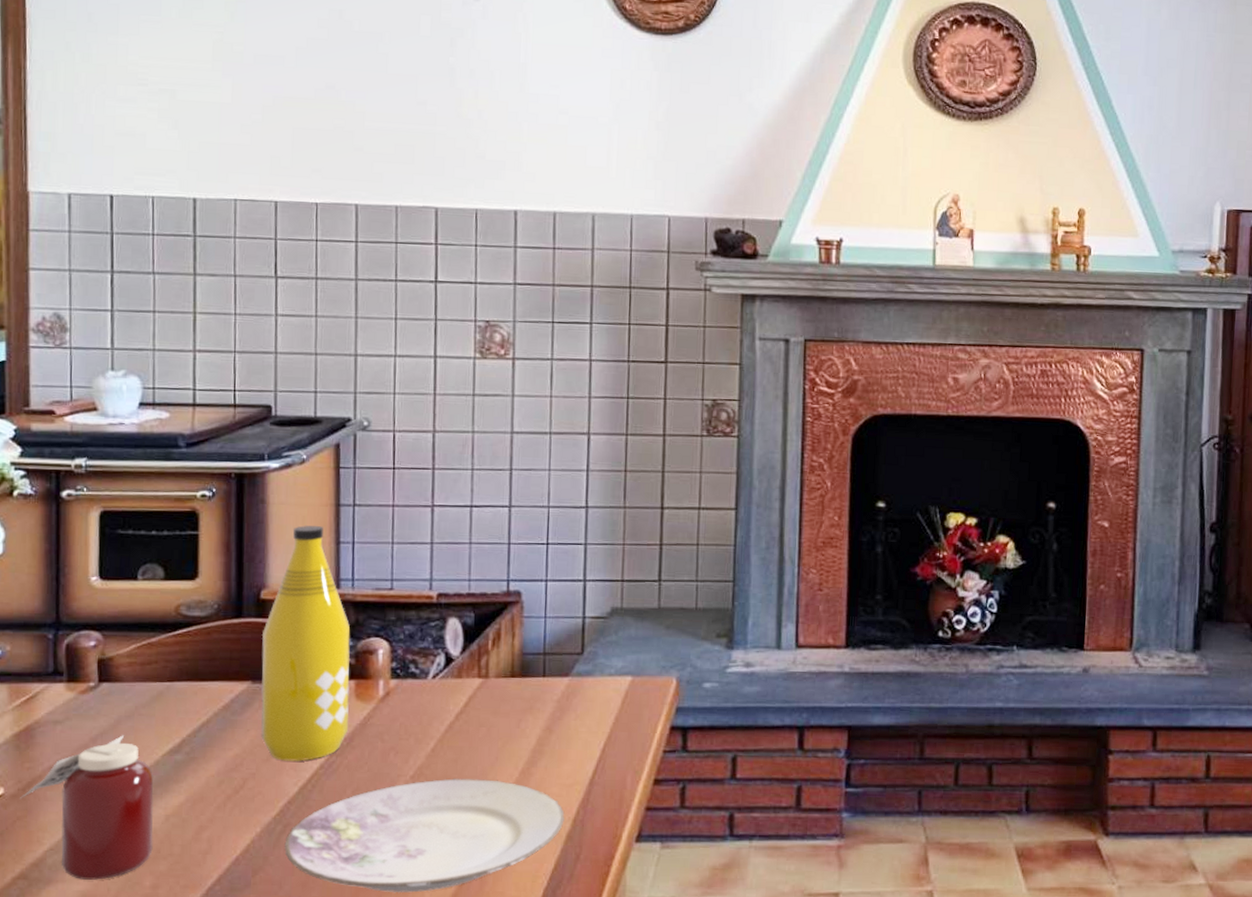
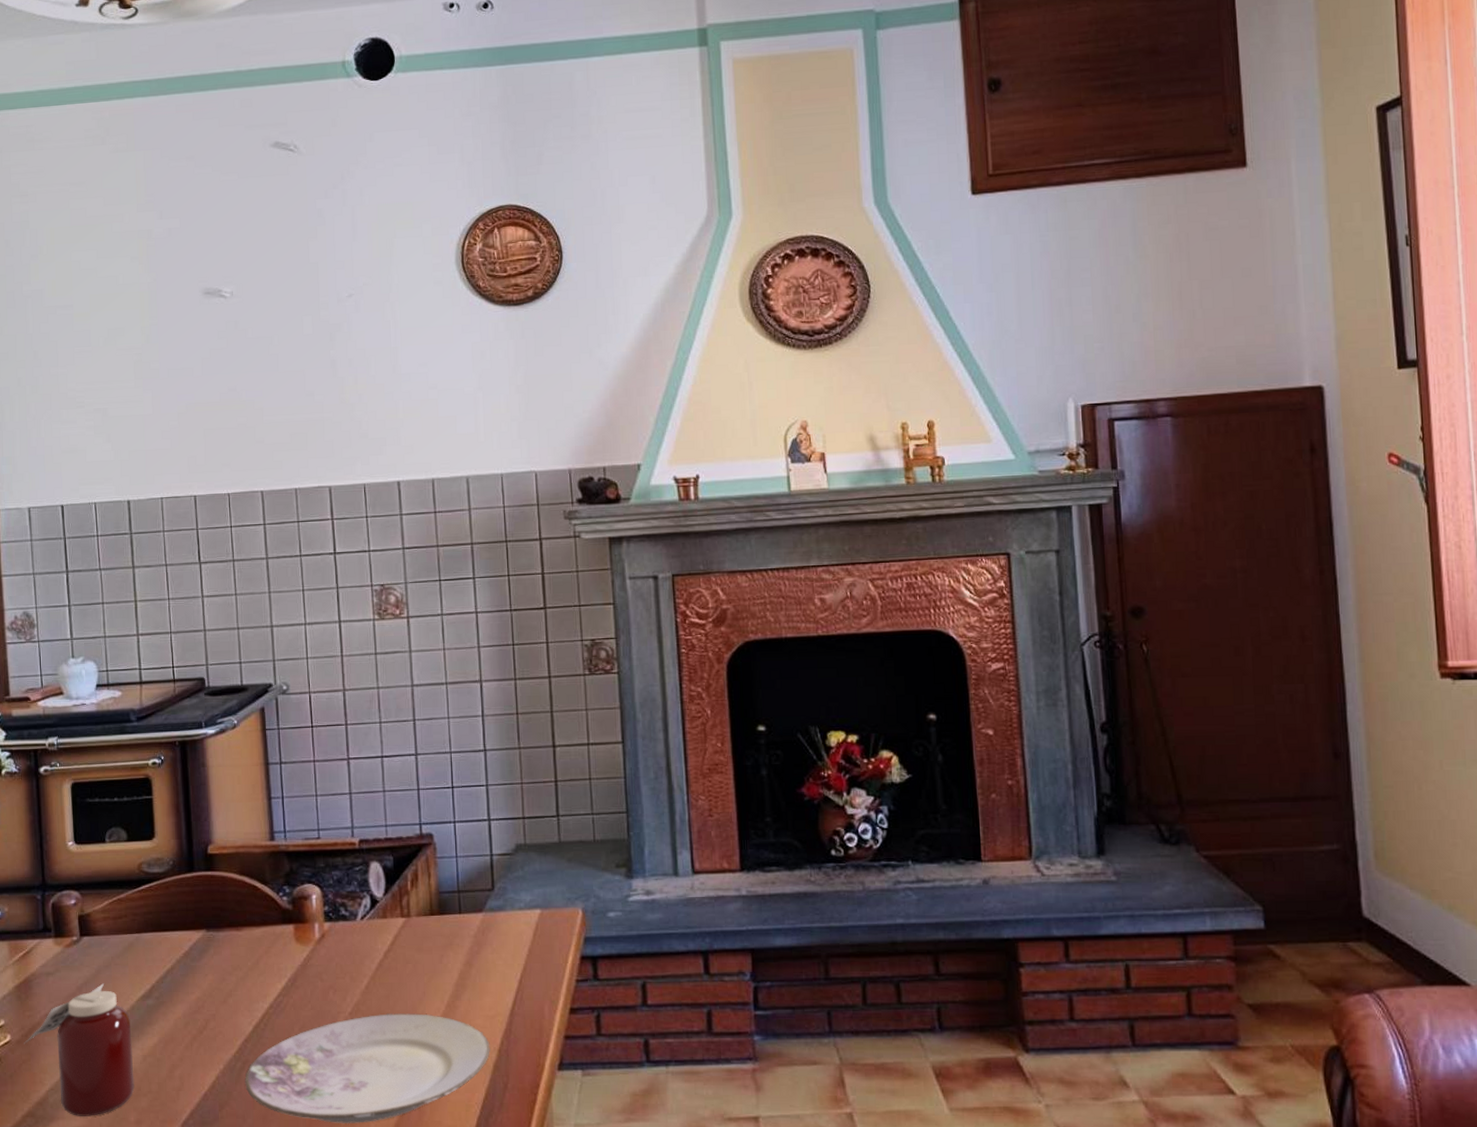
bottle: present [260,525,350,761] -> none [211,783,292,1002]

